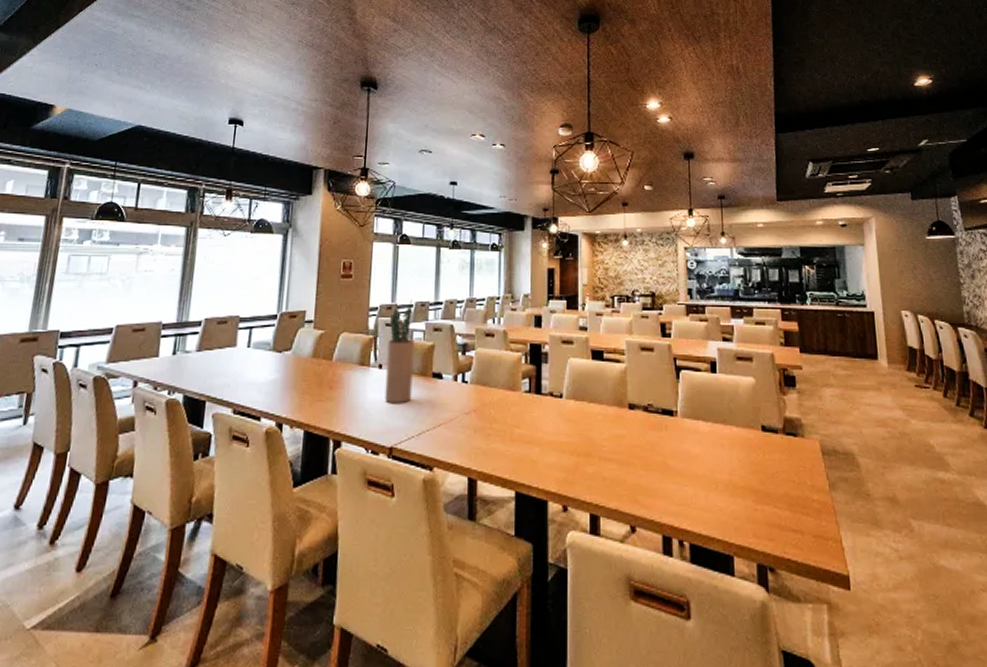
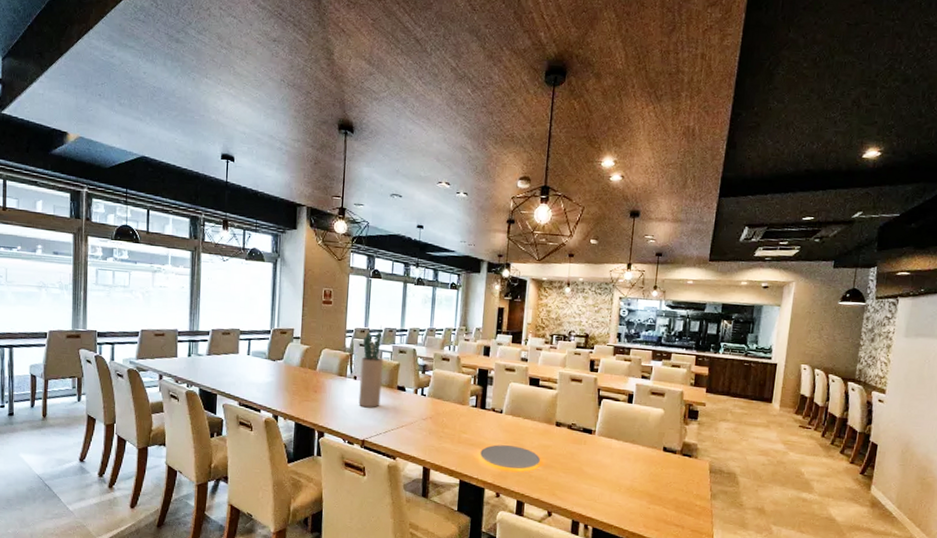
plate: none [539,440,615,471] -> present [480,444,541,470]

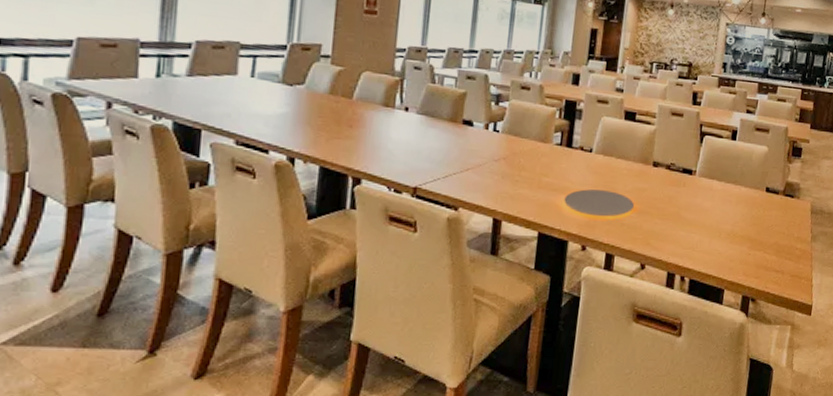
vase: present [358,326,383,408] -> none [410,45,446,147]

